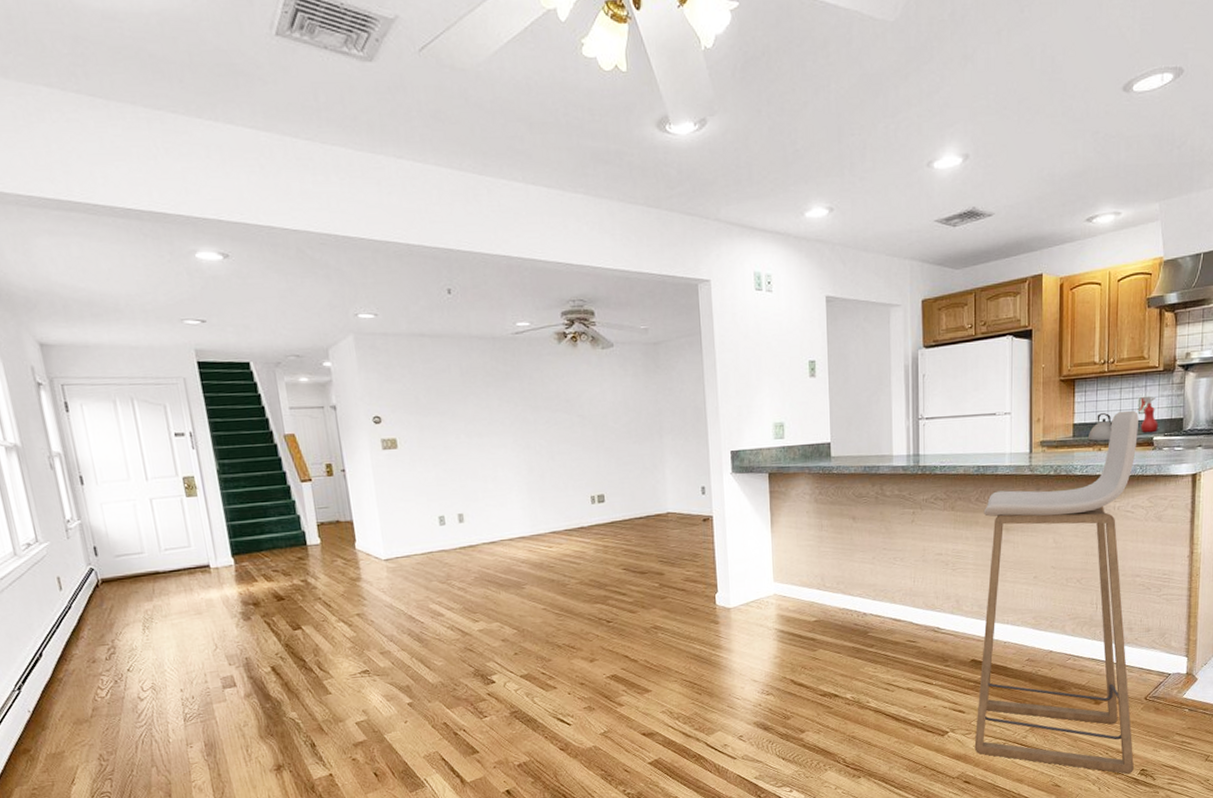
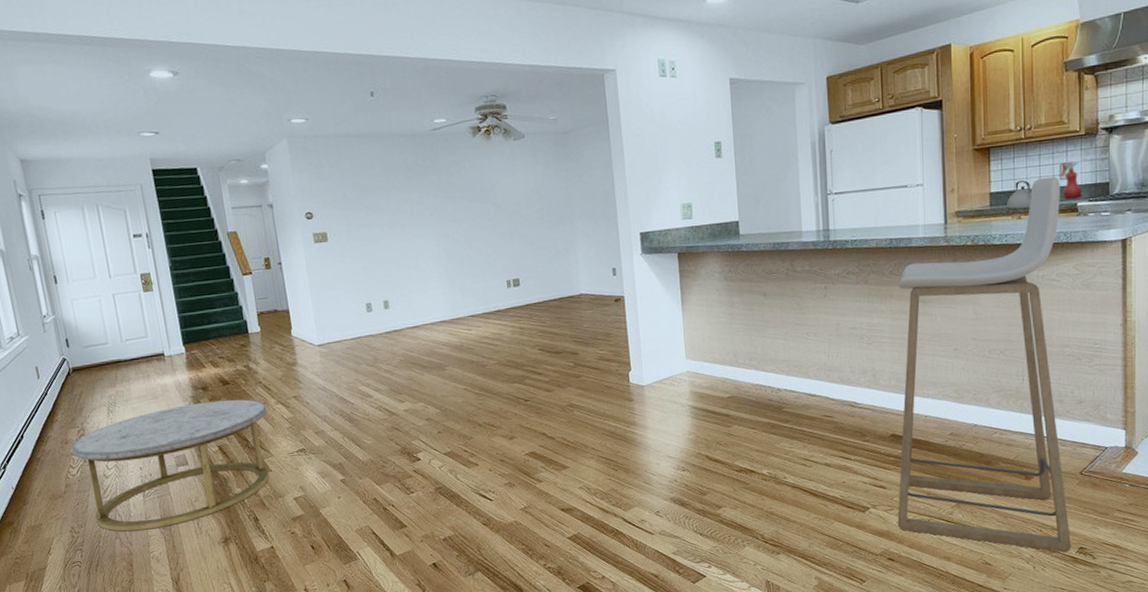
coffee table: none [100,616,329,760] -> present [71,399,270,532]

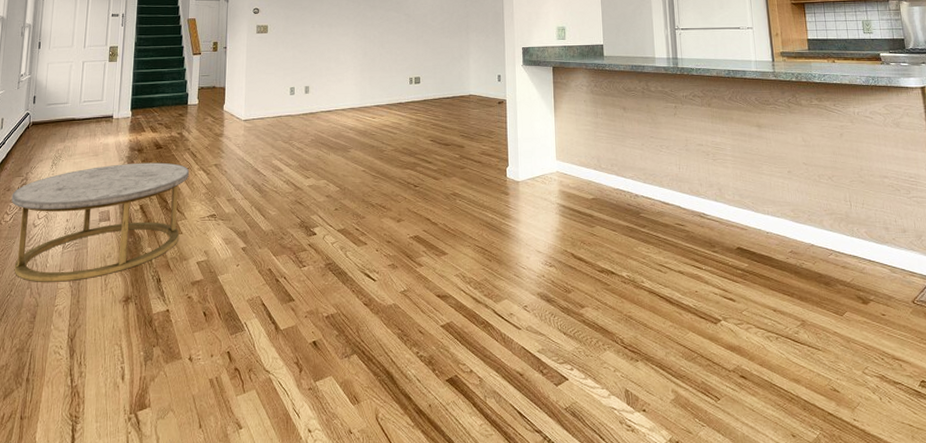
bar stool: present [897,176,1072,552] -> none [736,30,914,384]
kettle: present [1007,180,1033,210] -> none [822,31,842,55]
spray bottle: present [1060,161,1082,199] -> none [863,20,883,50]

